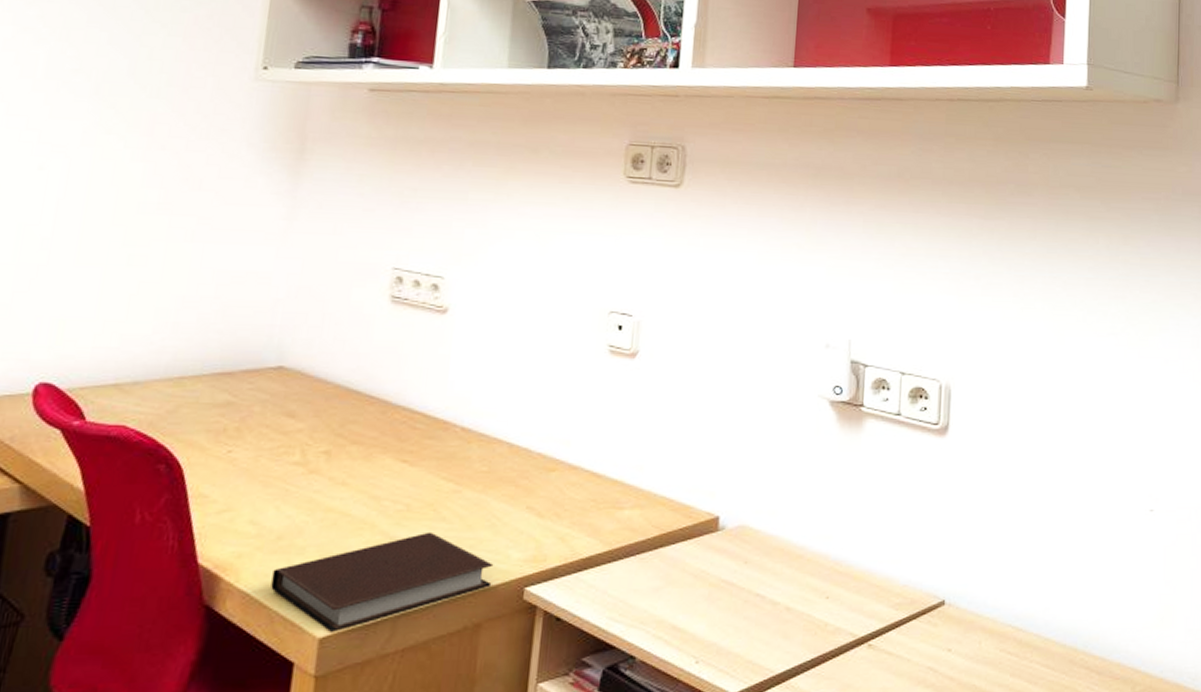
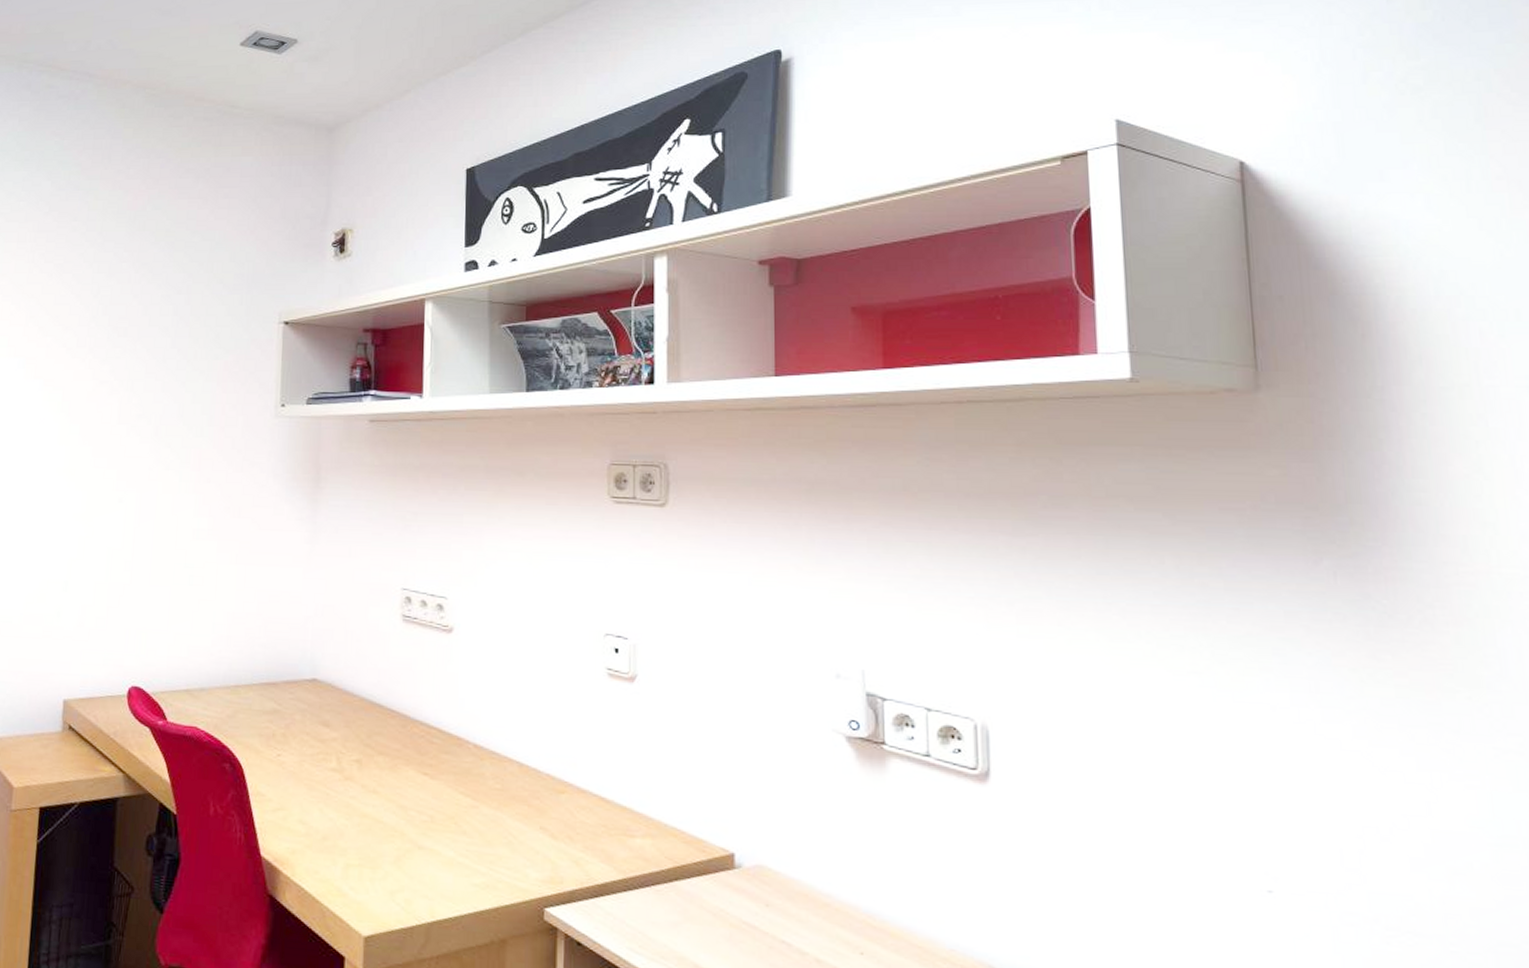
notebook: present [271,531,494,632] -> none [321,844,514,932]

